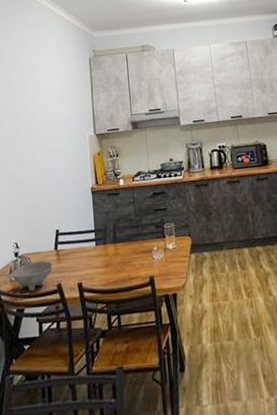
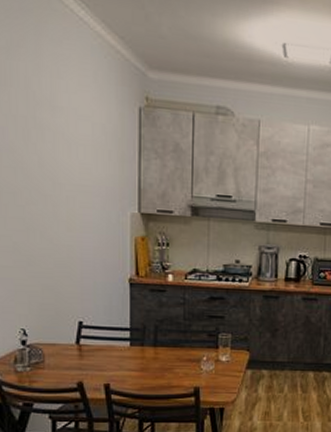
bowl: present [12,261,54,291] -> none [17,354,74,386]

